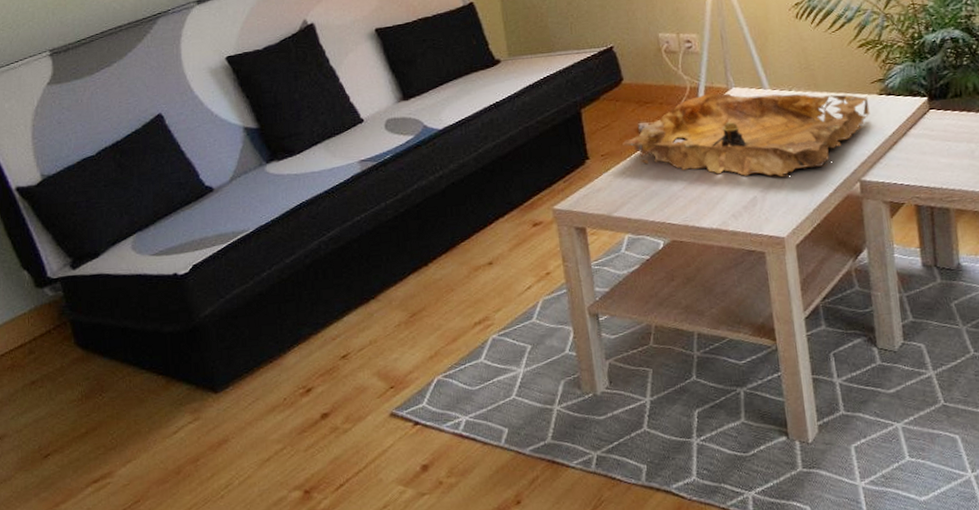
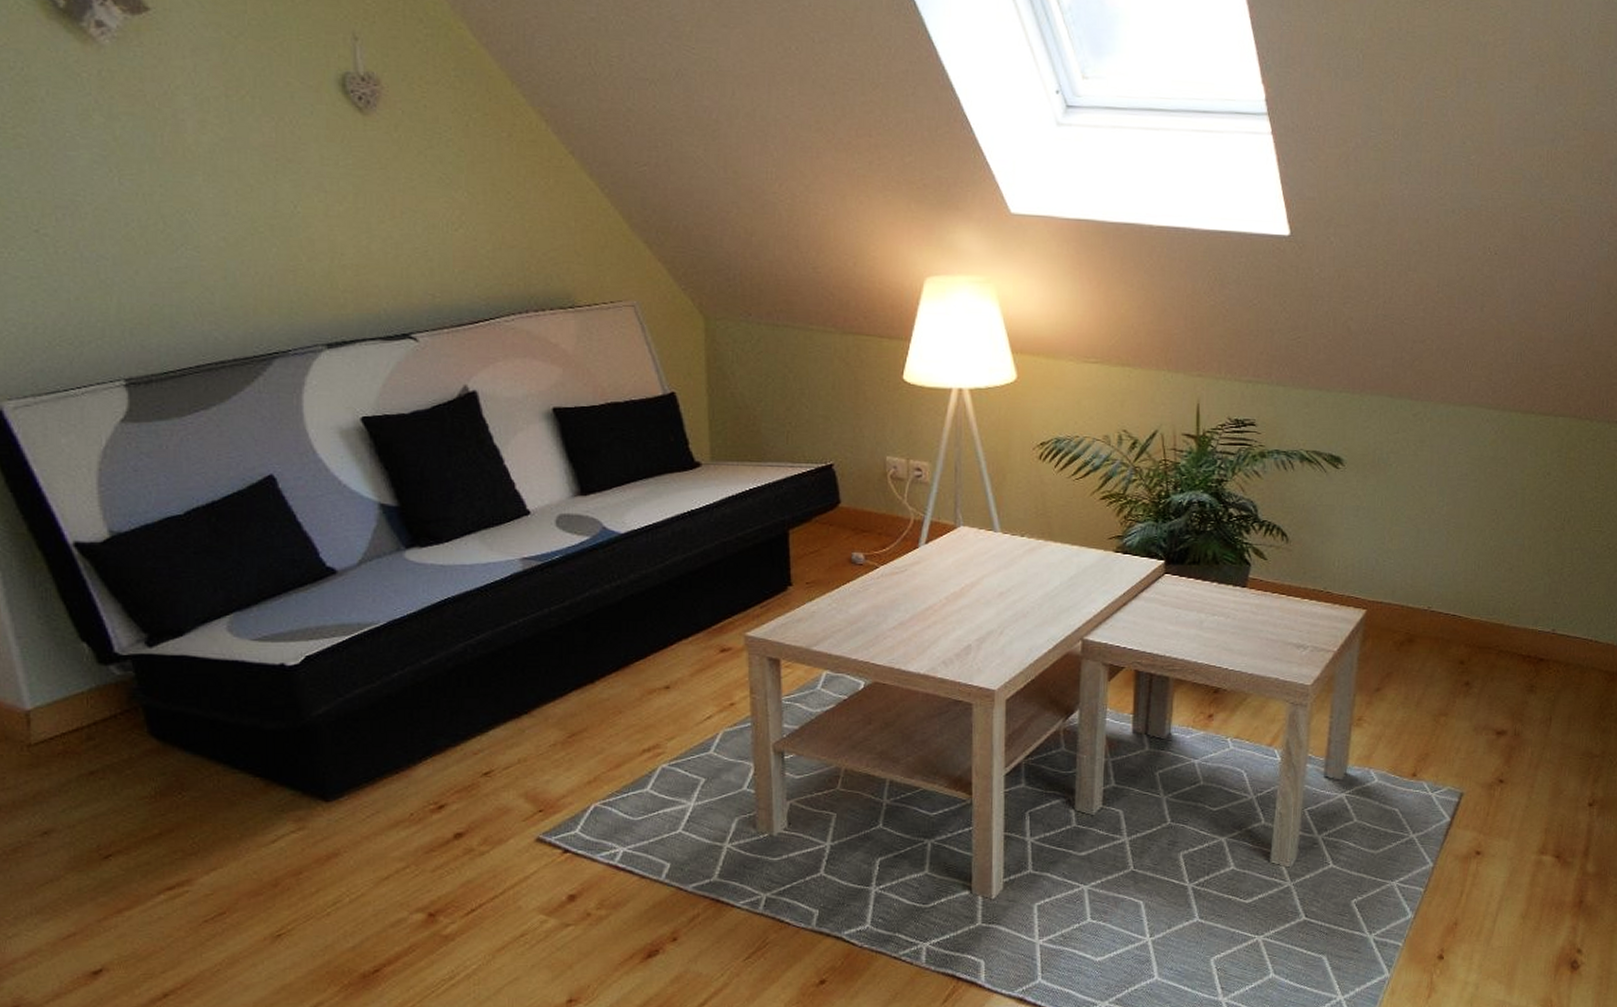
decorative tray: present [621,93,870,177] -> none [830,529,1103,627]

